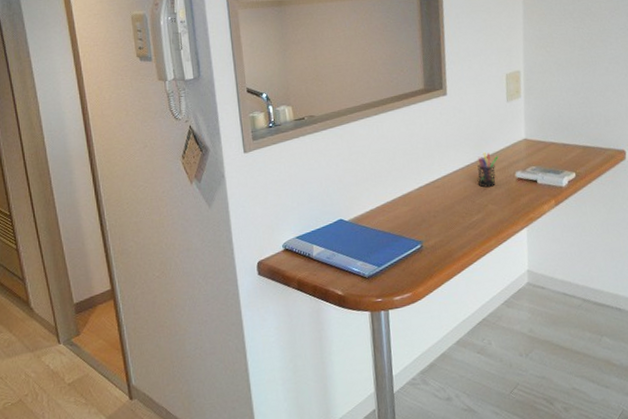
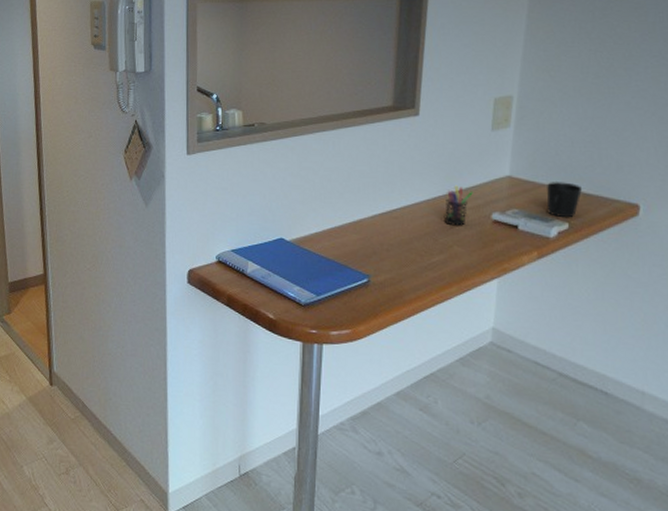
cup: none [555,138,582,169] -> present [546,182,582,218]

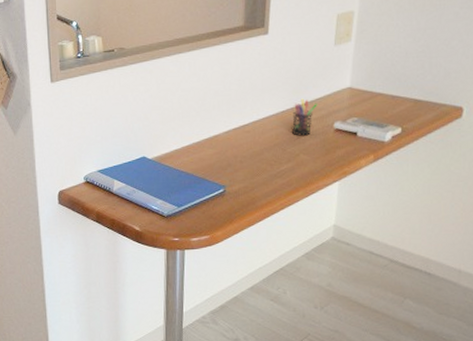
cup: present [546,182,582,218] -> none [382,90,414,123]

